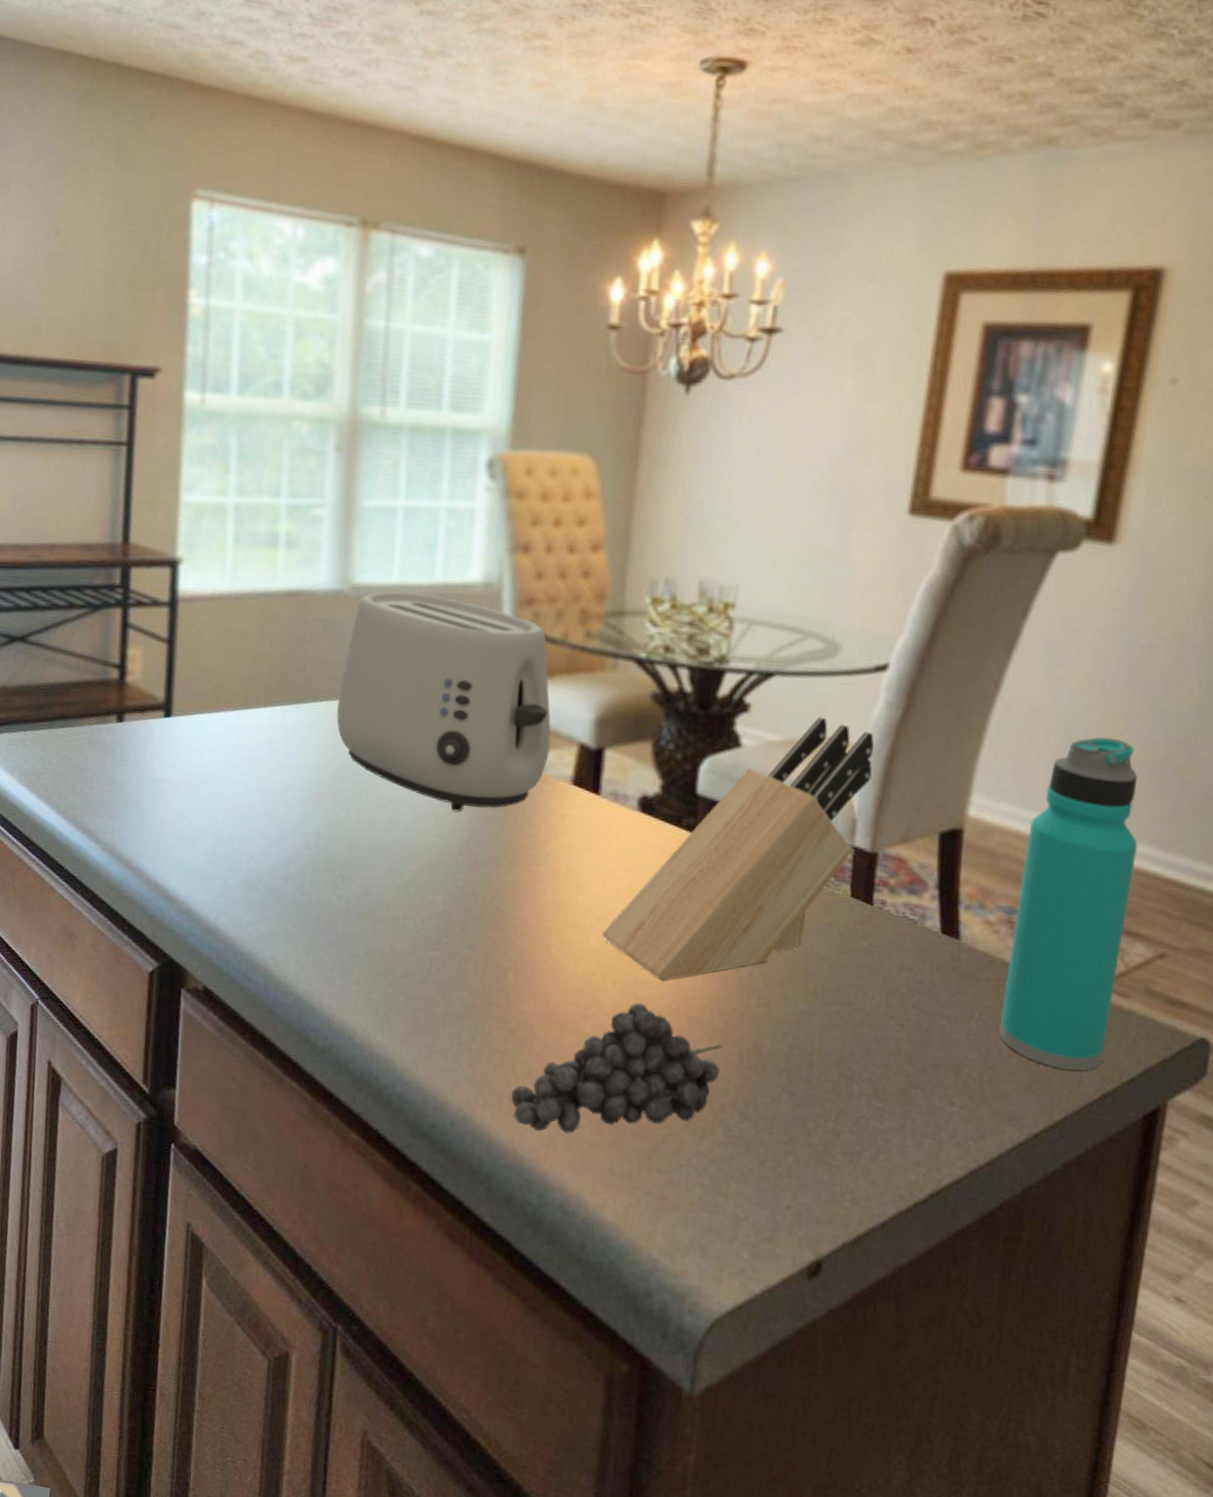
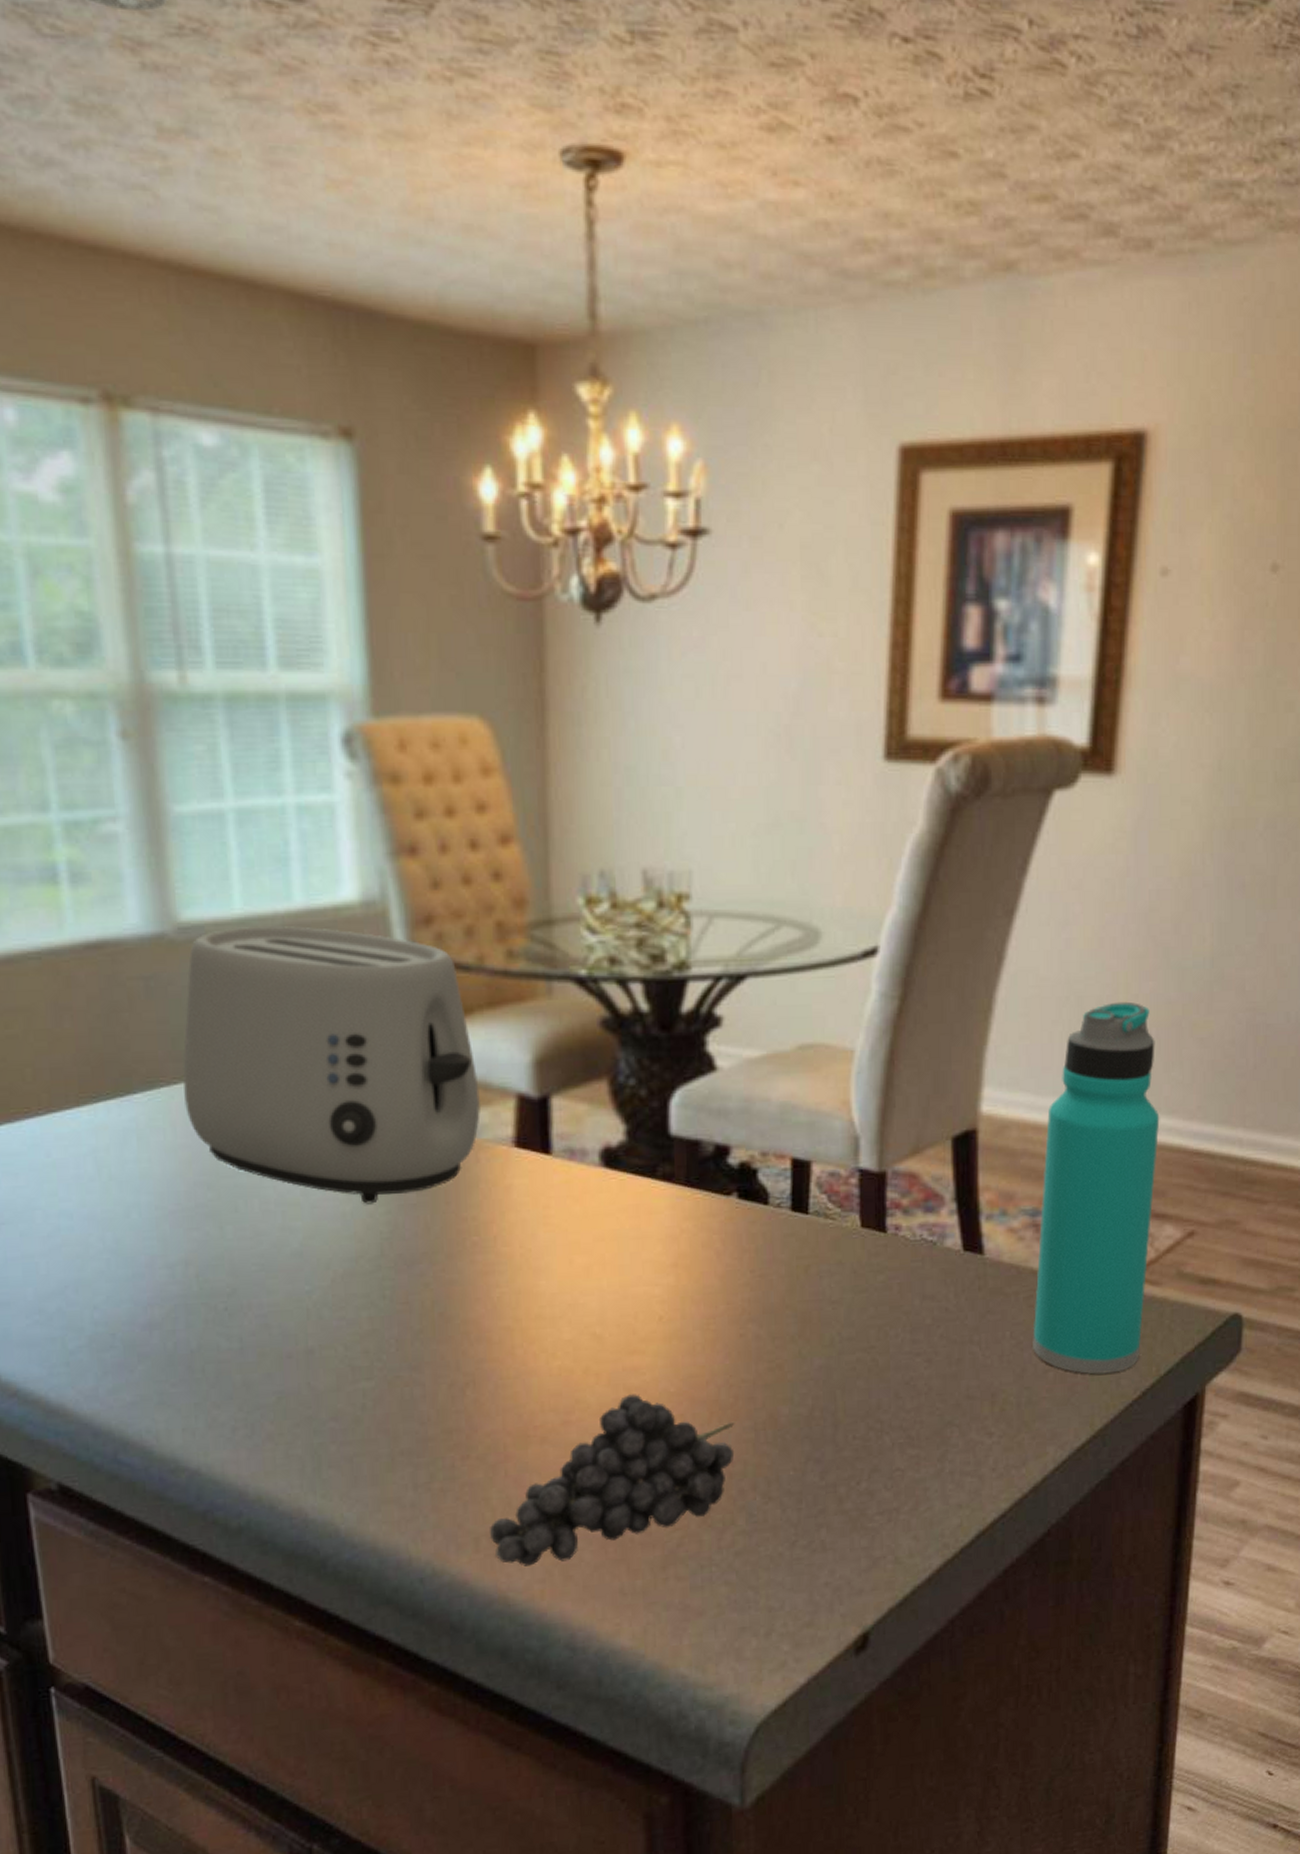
knife block: present [601,717,874,981] -> none [575,1021,872,1363]

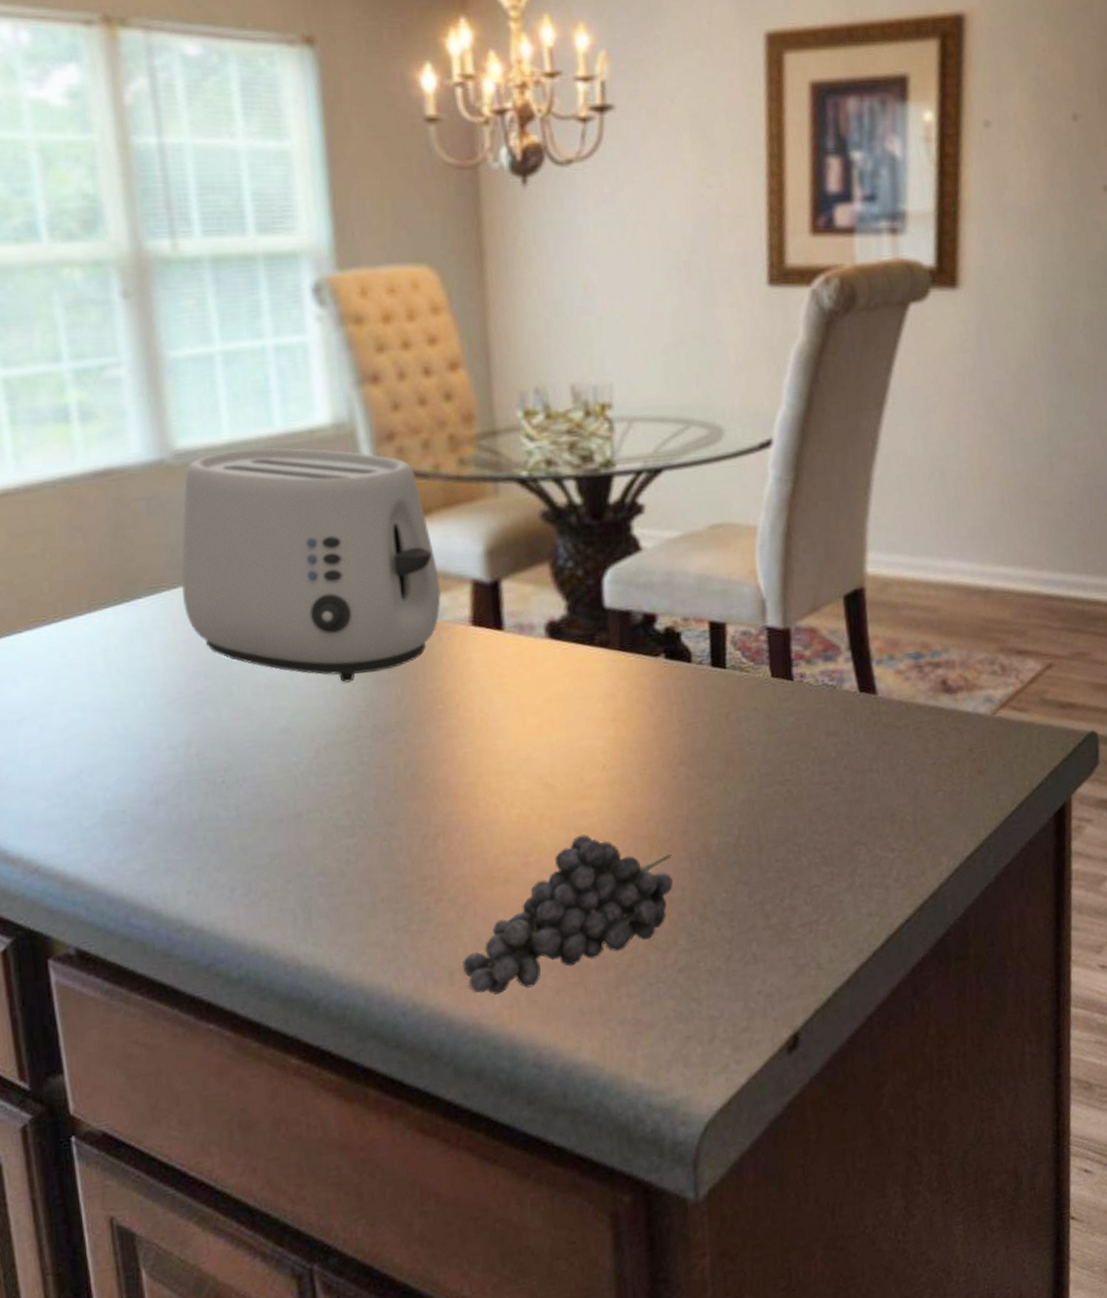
water bottle: present [1033,1001,1160,1375] -> none [922,474,1017,792]

